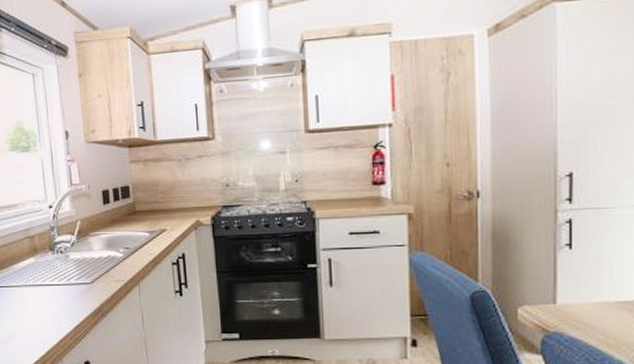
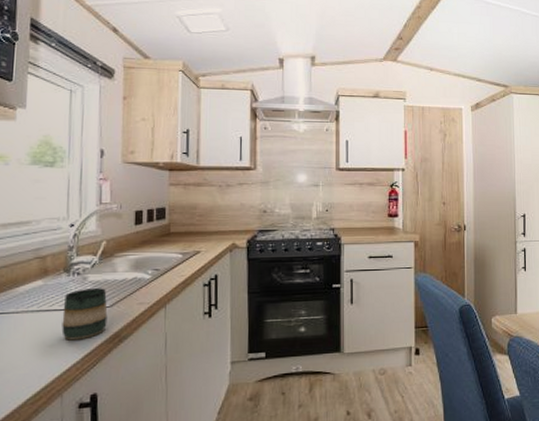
mug: none [53,266,90,313] -> present [61,288,108,341]

